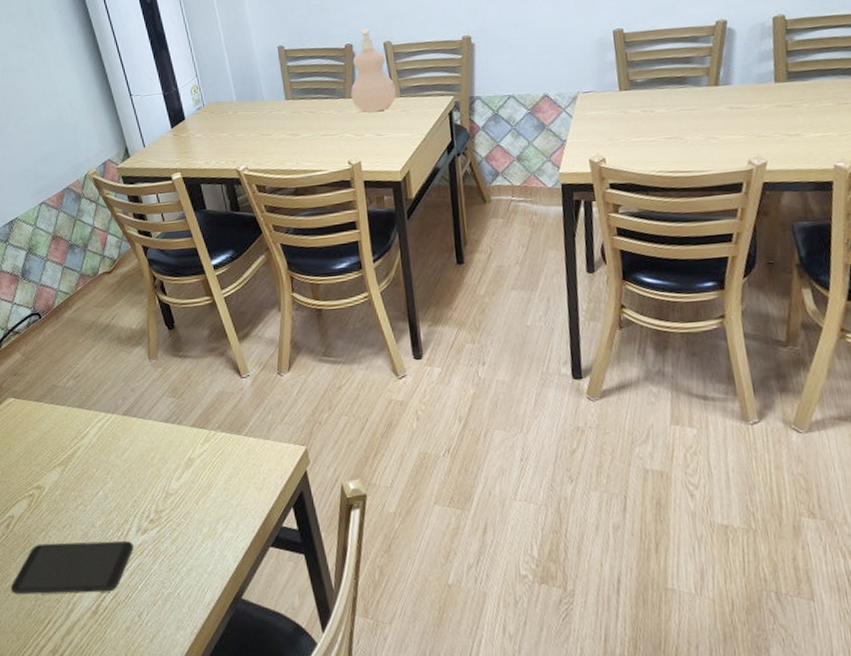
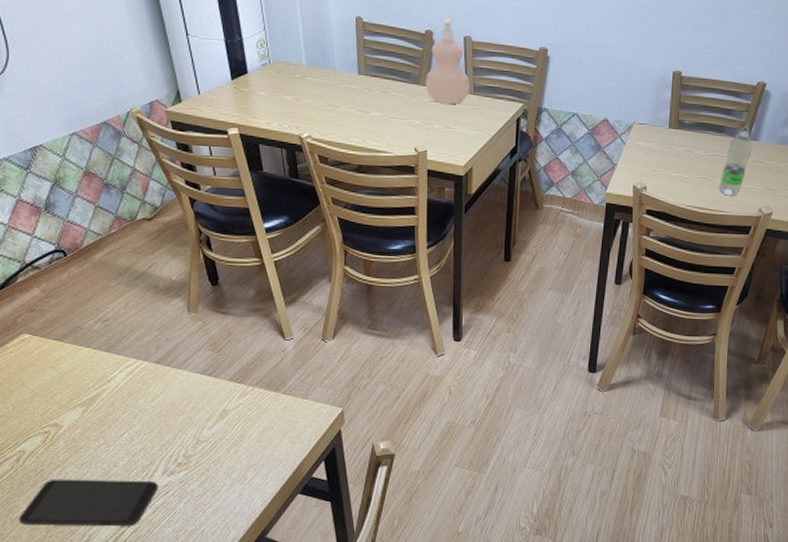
bottle: none [692,70,725,153] -> present [719,125,753,196]

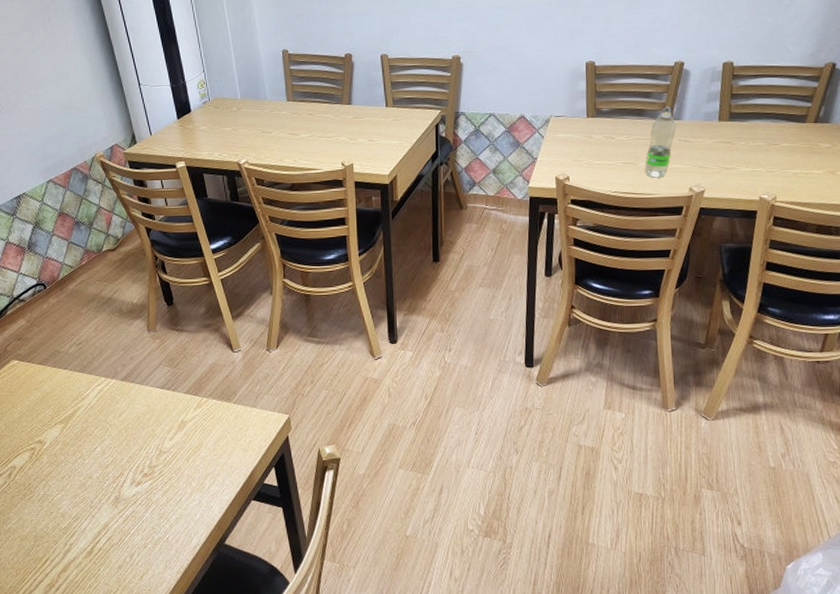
mobile phone: present [18,479,158,527] -> none [11,491,128,536]
soap bottle: present [425,18,471,105] -> none [347,40,390,120]

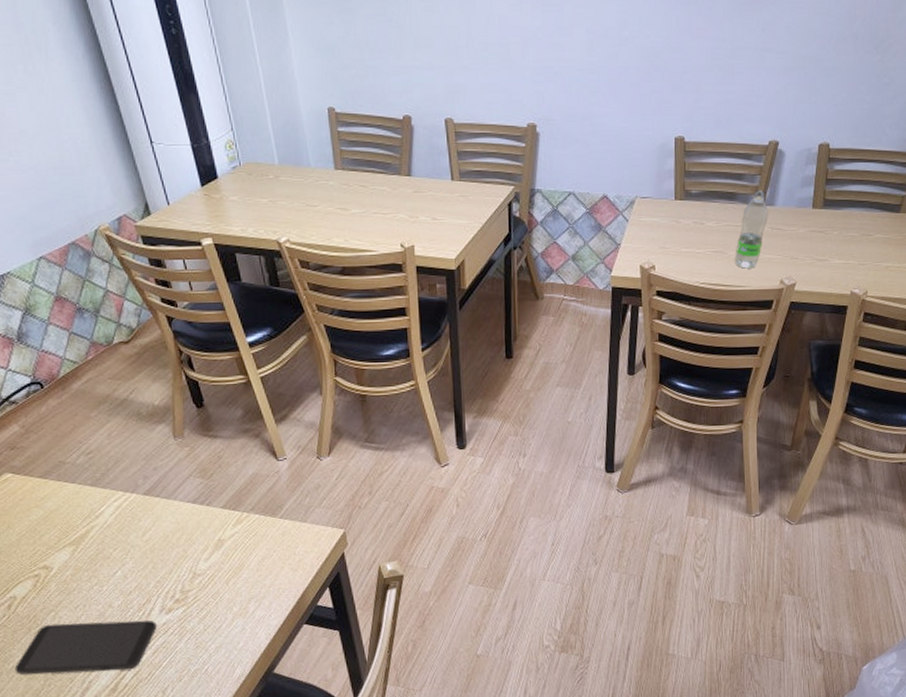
mobile phone: none [11,491,128,536] -> present [14,620,157,675]

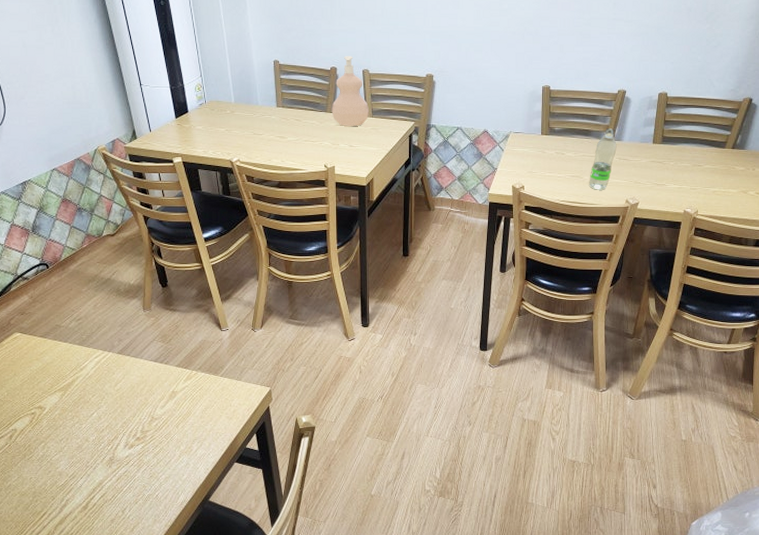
mobile phone: present [14,620,157,675] -> none [11,452,121,492]
soap bottle: none [406,101,456,194] -> present [331,56,370,127]

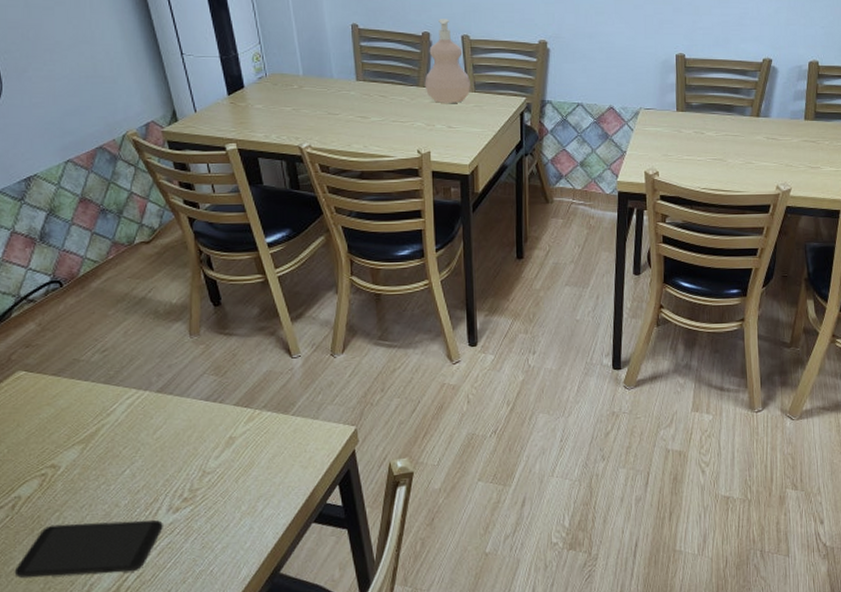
mobile phone: none [11,452,121,492] -> present [14,520,163,578]
bottle: present [589,128,617,190] -> none [733,103,764,175]

